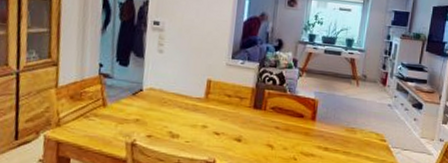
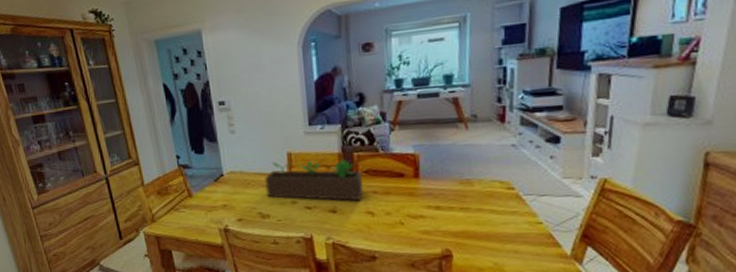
succulent planter: none [180,86,270,134] -> present [264,158,363,201]

